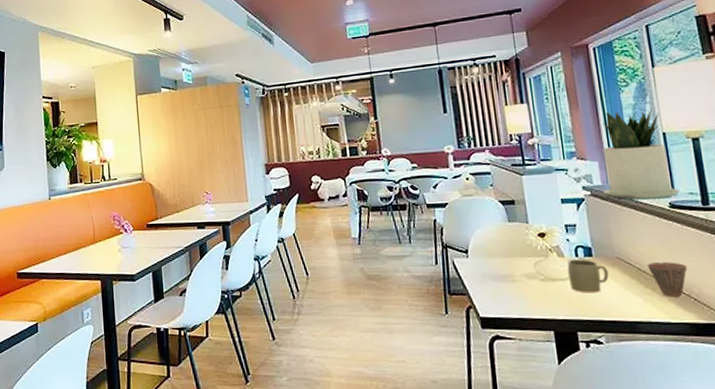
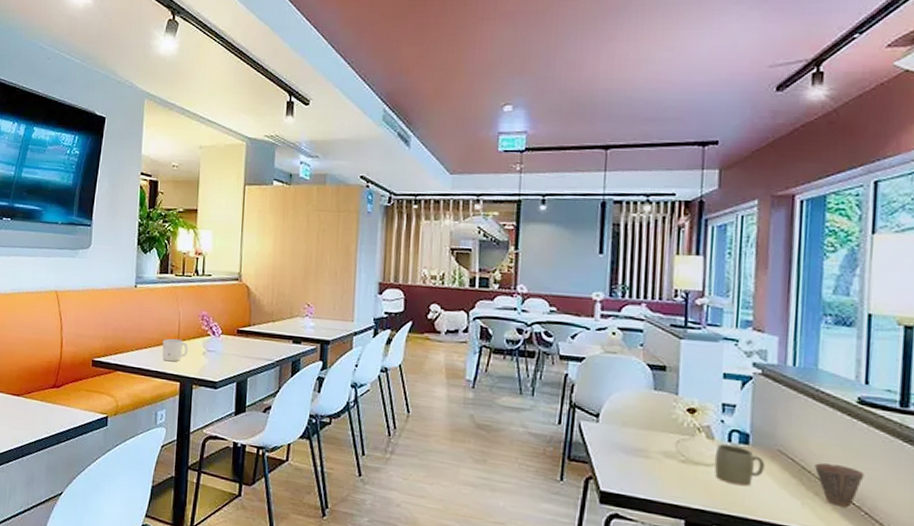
mug: none [80,240,105,263] -> present [162,338,189,362]
planter: present [602,107,680,200] -> none [778,280,875,392]

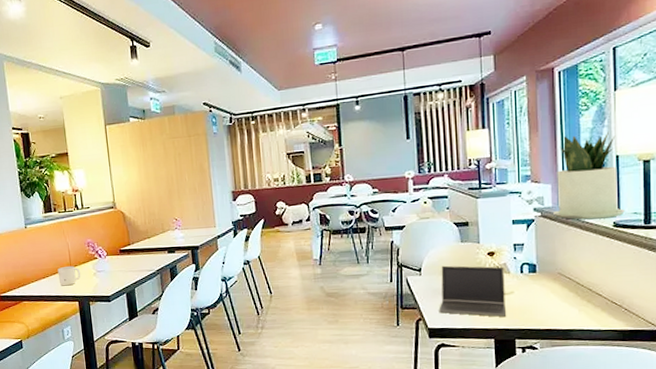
laptop computer: none [616,415,707,495] -> present [439,265,507,318]
mug: present [714,444,765,487] -> none [511,275,549,306]
planter: none [778,280,875,392] -> present [553,131,625,220]
cup: present [815,463,864,508] -> none [586,276,622,308]

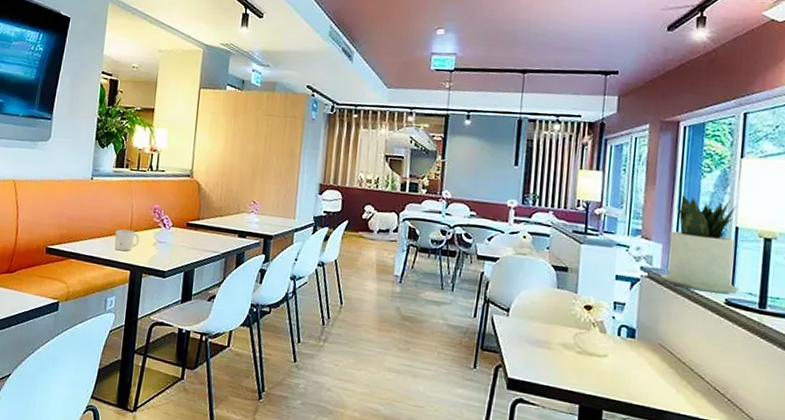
laptop computer: present [439,265,507,318] -> none [522,310,601,383]

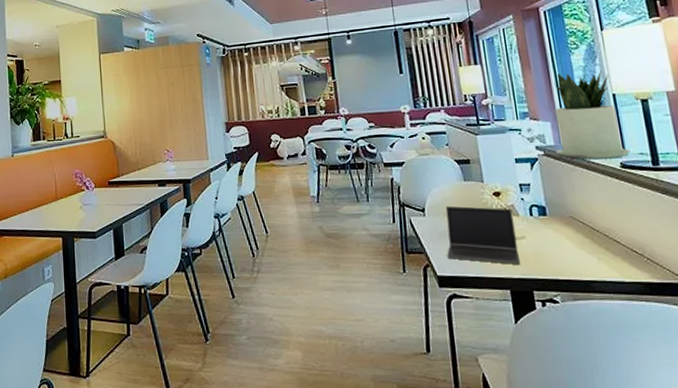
mug: present [114,229,140,252] -> none [42,197,67,220]
laptop computer: none [522,310,601,383] -> present [445,206,521,266]

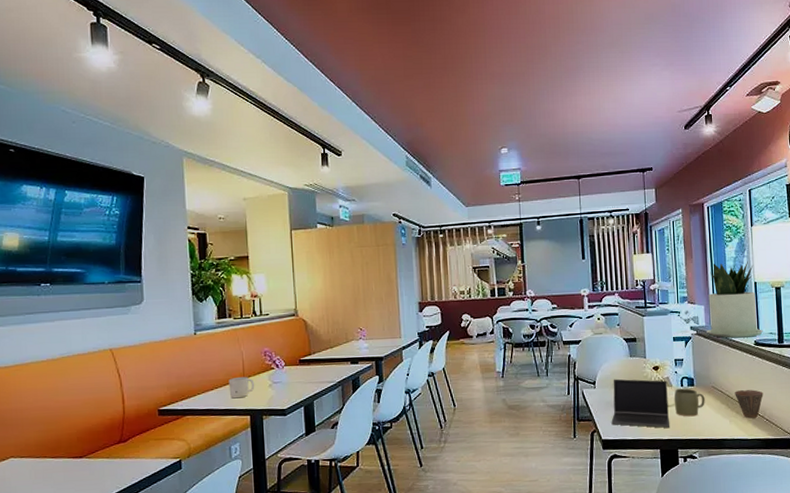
mug: none [42,197,67,220] -> present [228,376,255,399]
mug: none [522,218,563,252] -> present [673,388,705,417]
cup: none [601,221,640,257] -> present [735,390,763,419]

